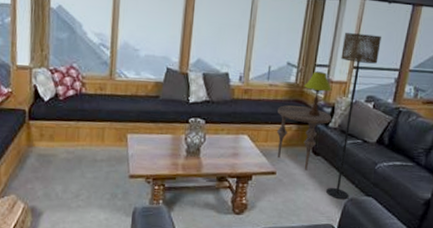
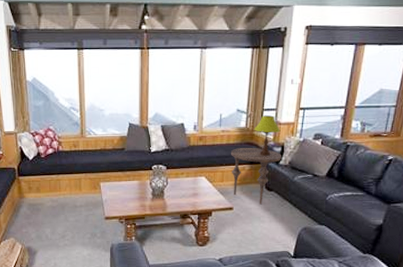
floor lamp: present [326,33,381,200] -> none [281,77,326,229]

